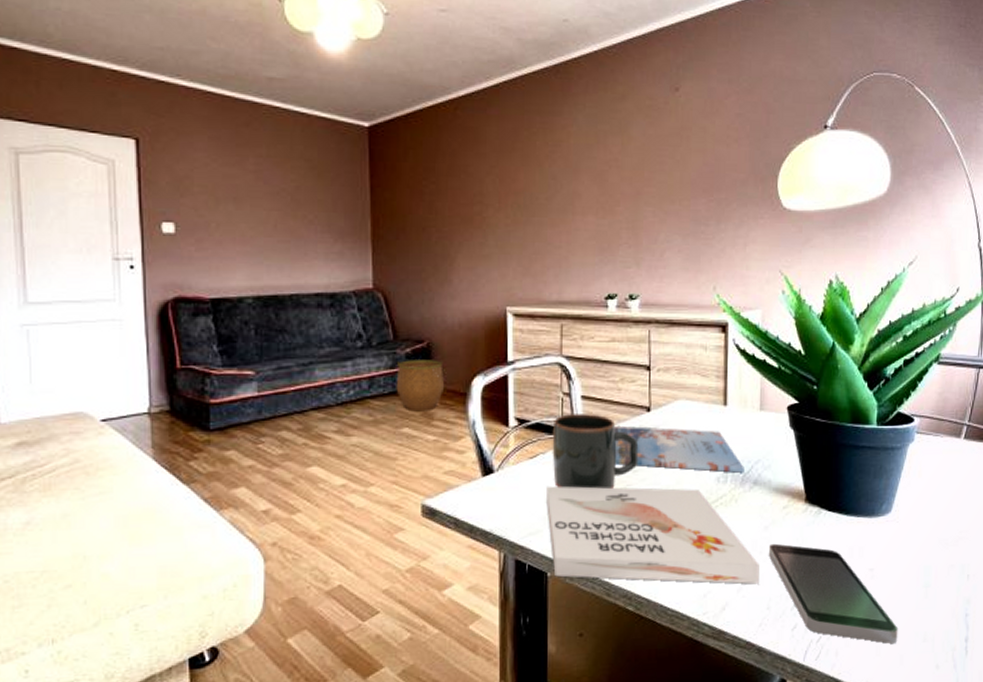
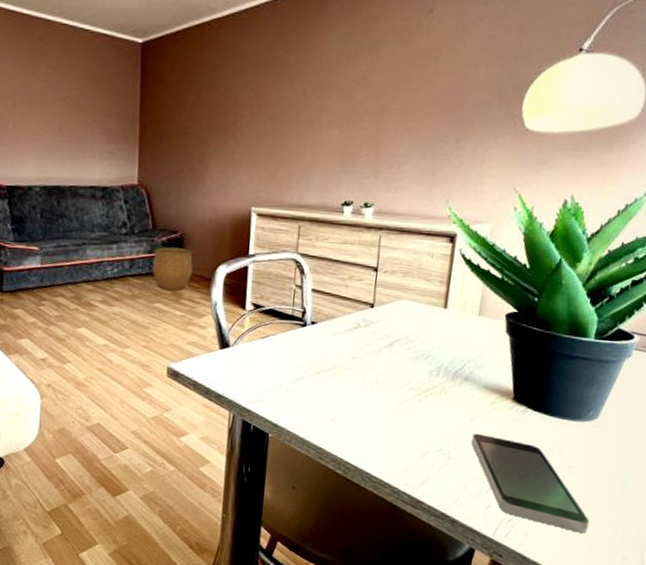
book: present [547,485,759,585] -> none [273,362,462,466]
mug: present [552,414,639,489] -> none [281,303,360,370]
magazine: present [614,425,744,473] -> none [337,317,457,369]

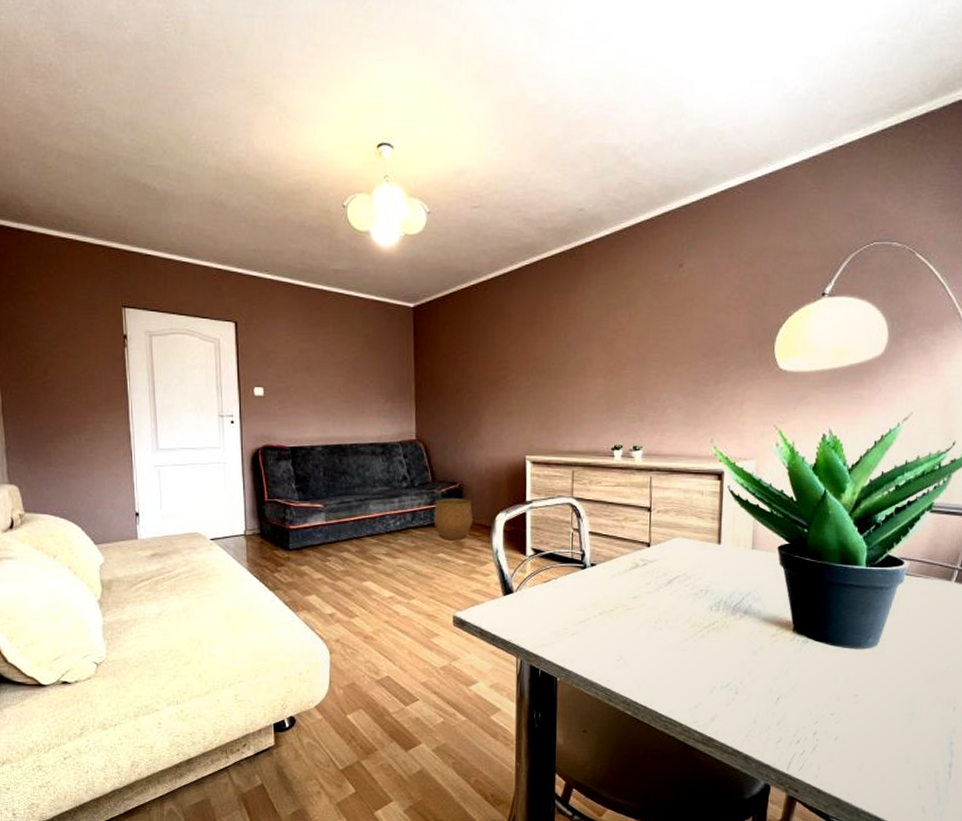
smartphone: present [471,433,590,533] -> none [757,666,881,762]

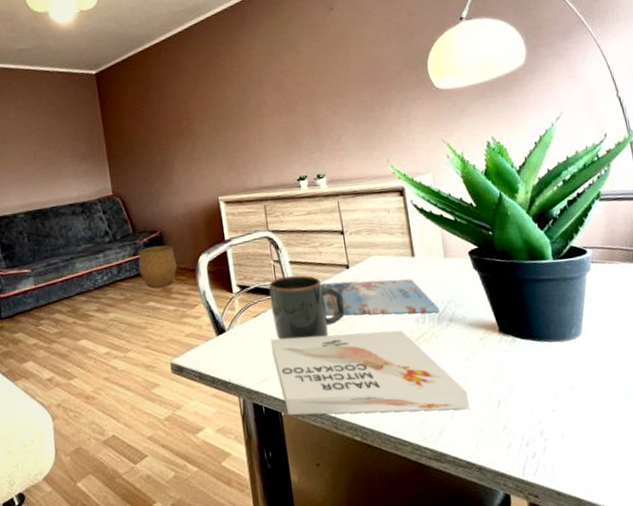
book: none [557,606,748,701] -> present [271,330,469,416]
mug: none [562,547,639,611] -> present [269,275,346,340]
magazine: none [618,558,736,603] -> present [320,279,439,316]

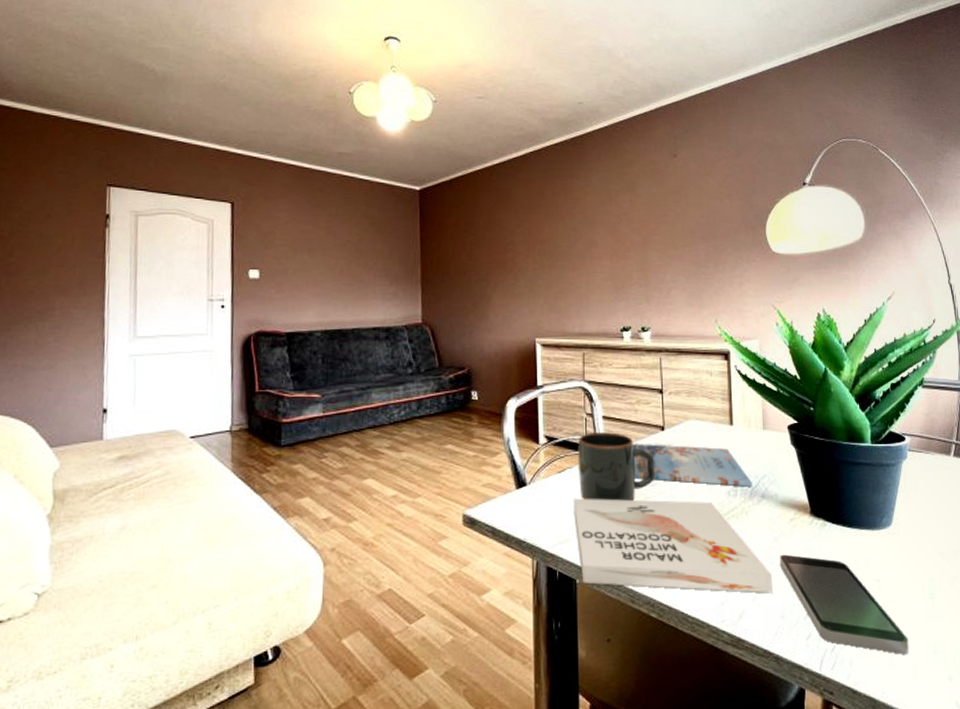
basket: present [138,245,177,289] -> none [441,384,483,430]
smartphone: none [473,371,610,455] -> present [780,554,909,654]

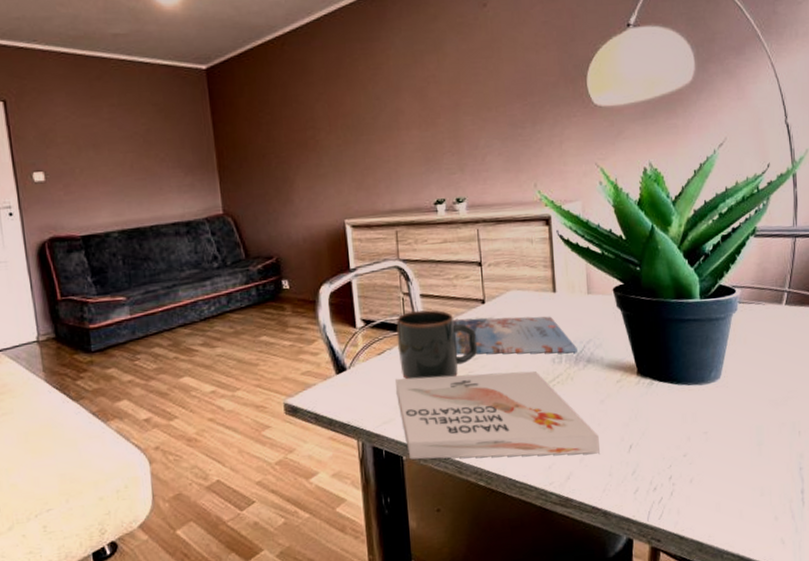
smartphone: present [780,554,909,654] -> none [607,415,736,500]

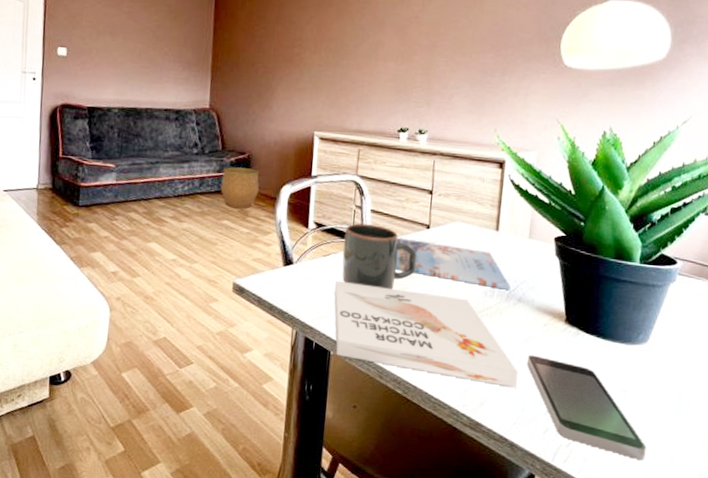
basket: none [251,273,295,322] -> present [220,167,260,210]
smartphone: none [607,415,736,500] -> present [527,355,647,460]

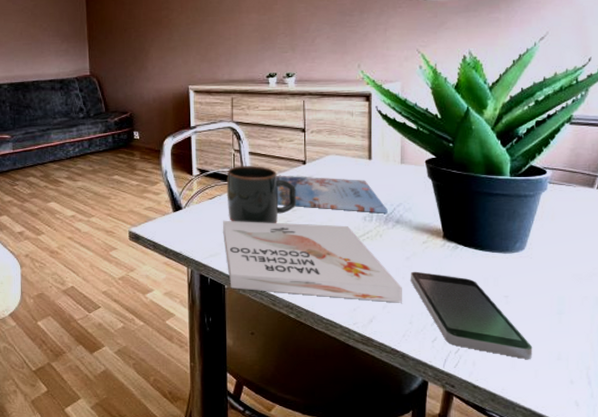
basket: present [220,167,260,210] -> none [108,126,144,164]

